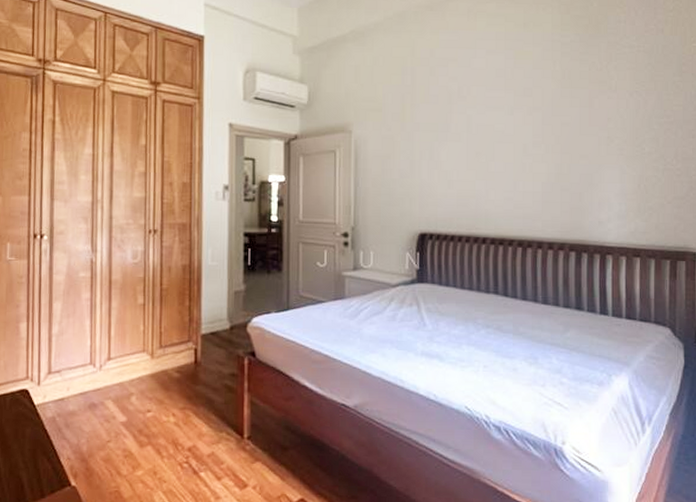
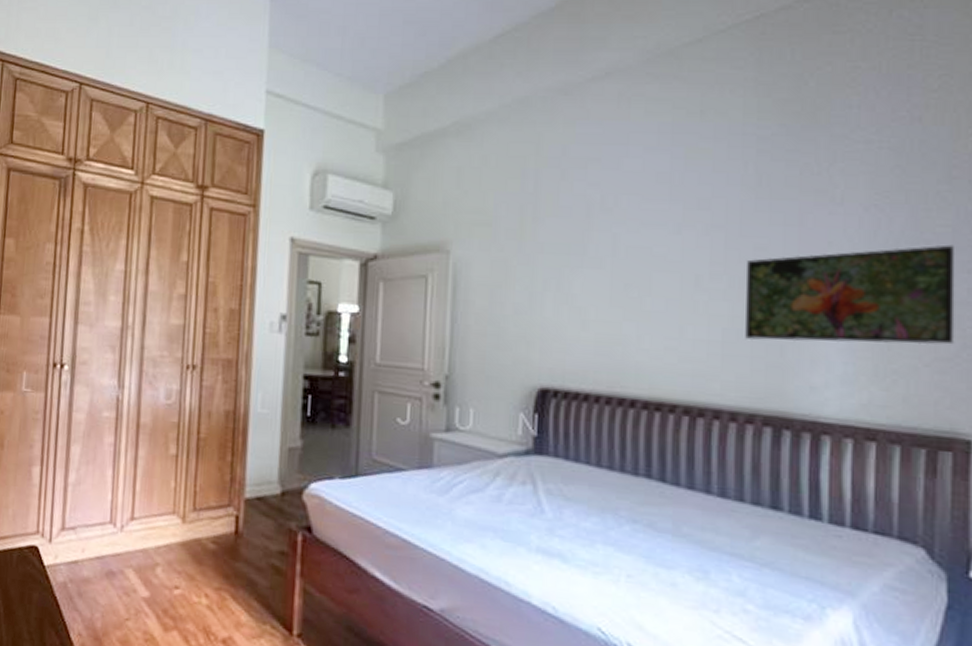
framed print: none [556,118,685,190] -> present [745,244,955,345]

